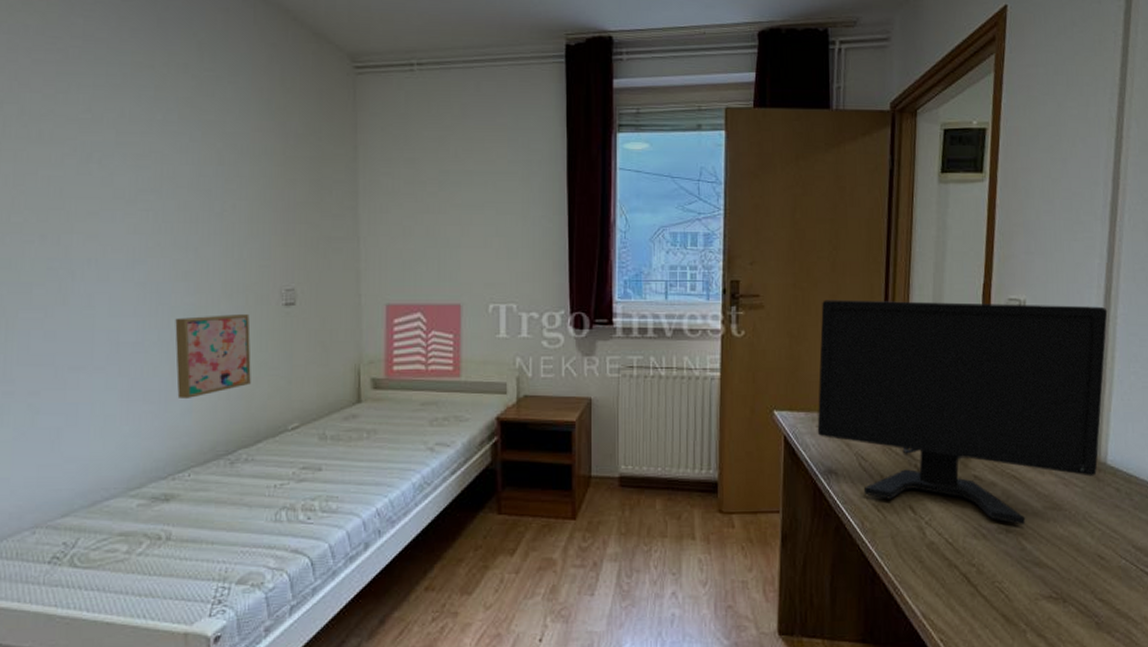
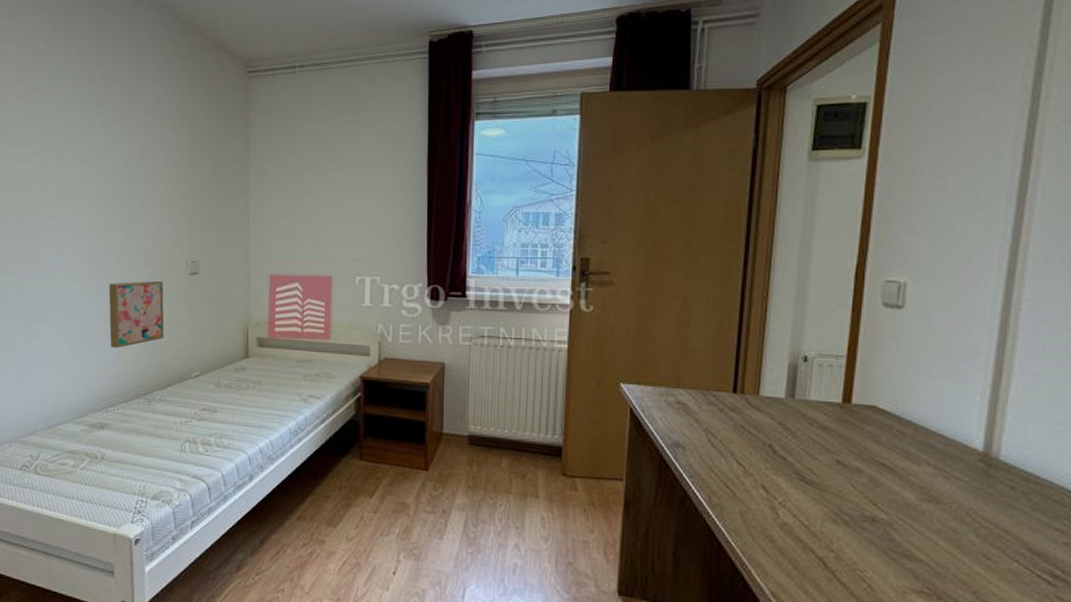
computer monitor: present [817,300,1108,525] -> none [665,278,1009,516]

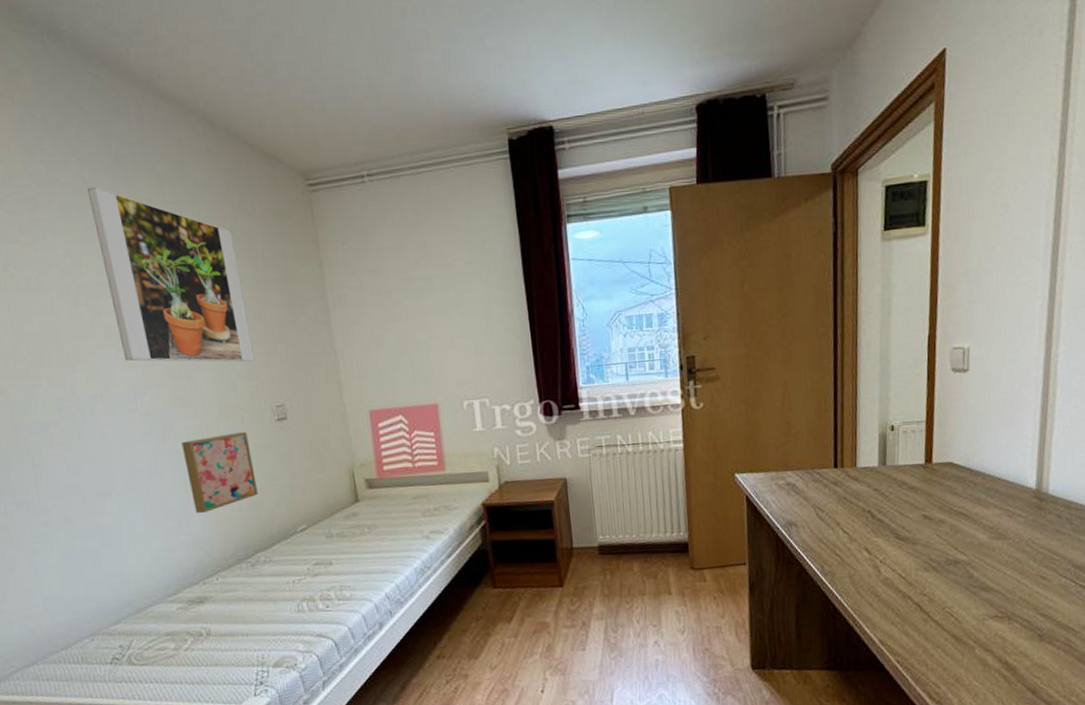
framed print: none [73,64,180,220] -> present [88,186,254,362]

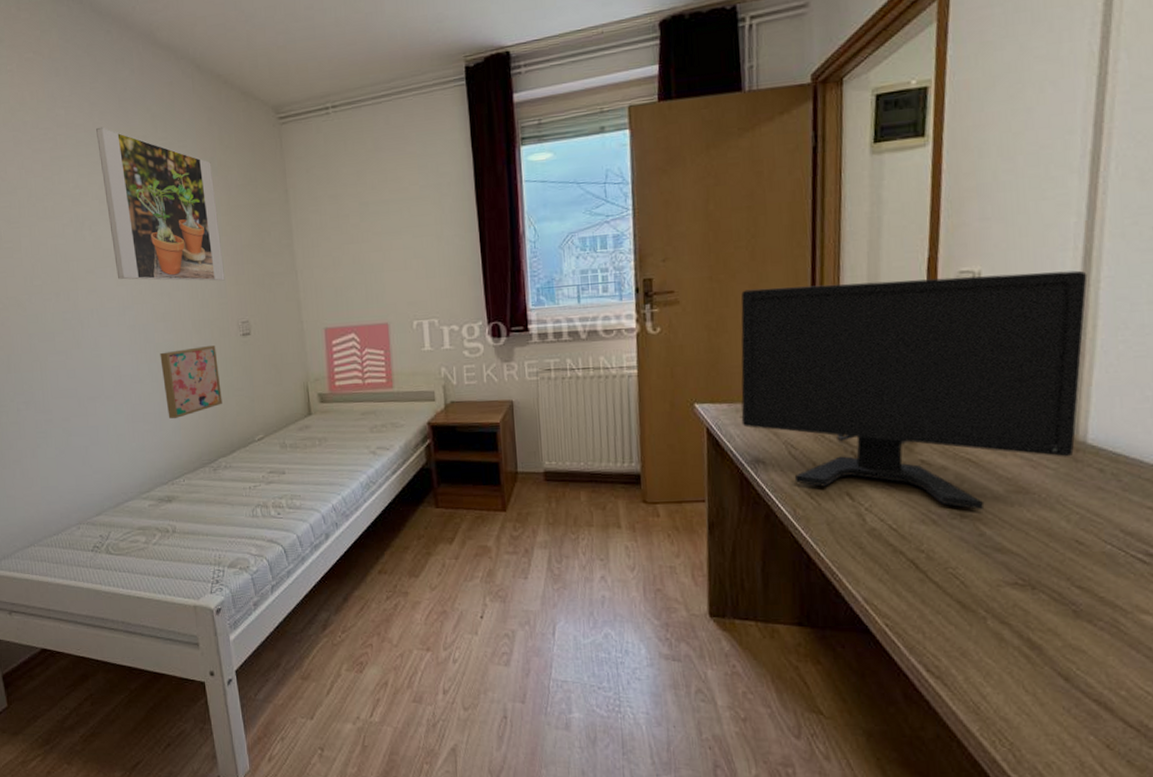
computer monitor: none [774,346,1049,556] -> present [741,270,1088,510]

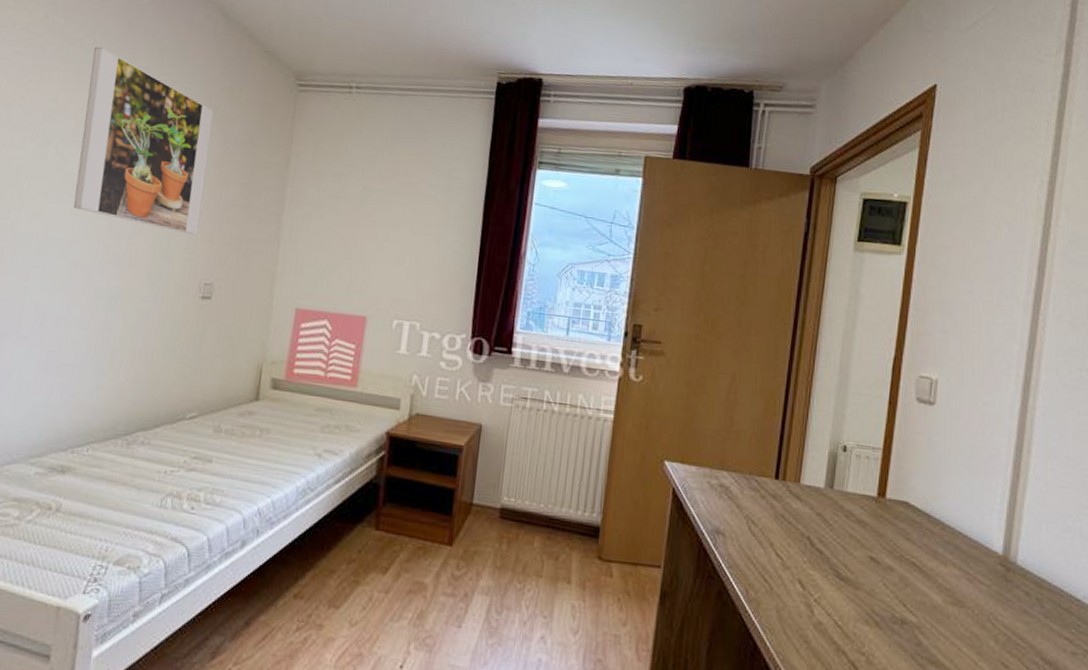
wall art: present [160,346,222,419] -> none [89,298,168,377]
computer monitor: present [741,270,1088,510] -> none [707,354,1026,618]

